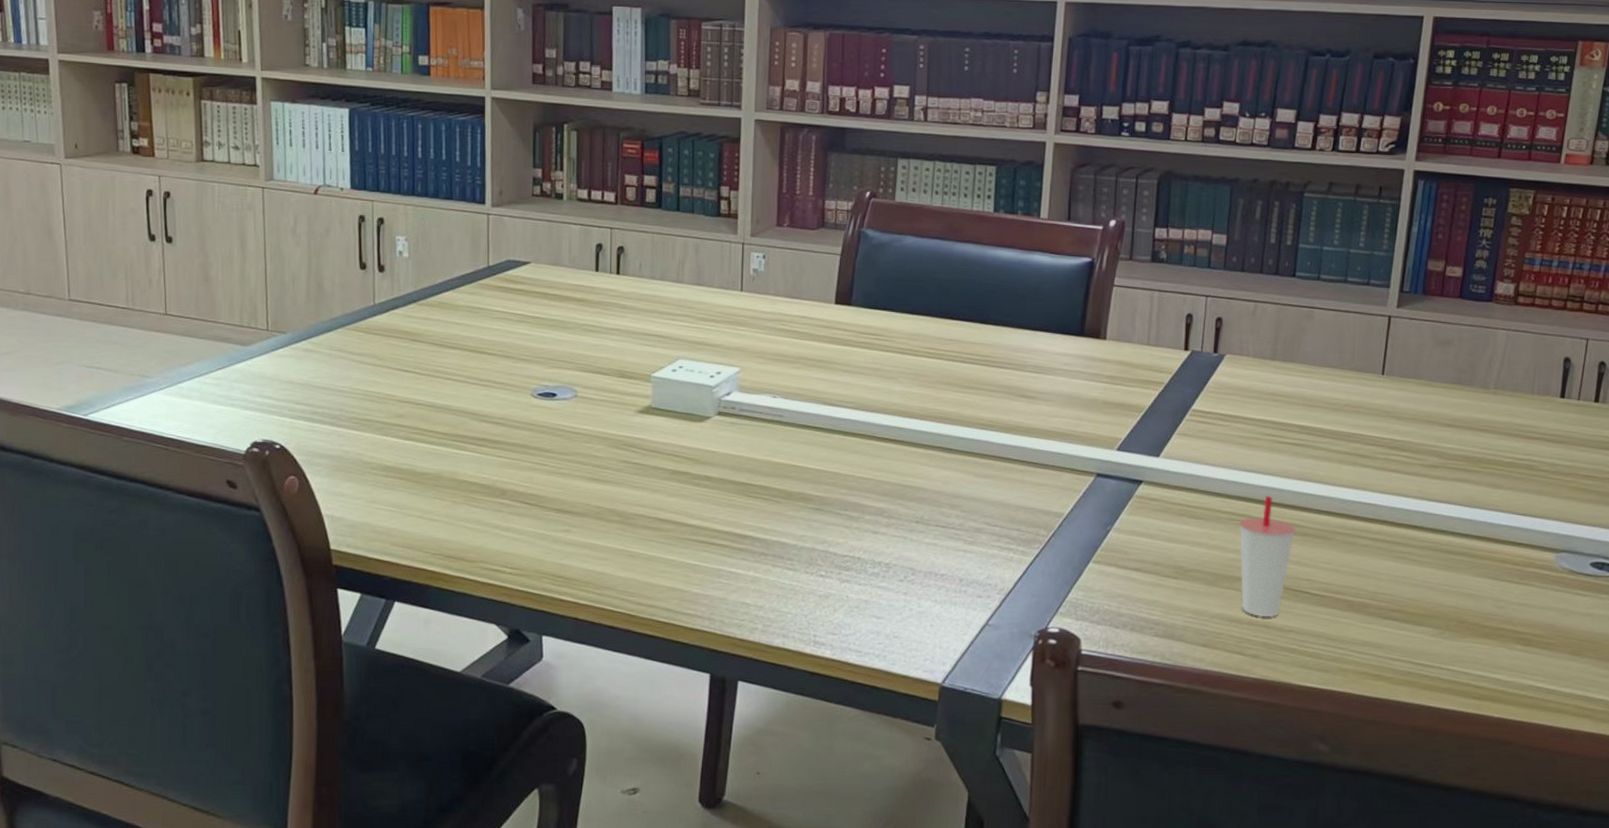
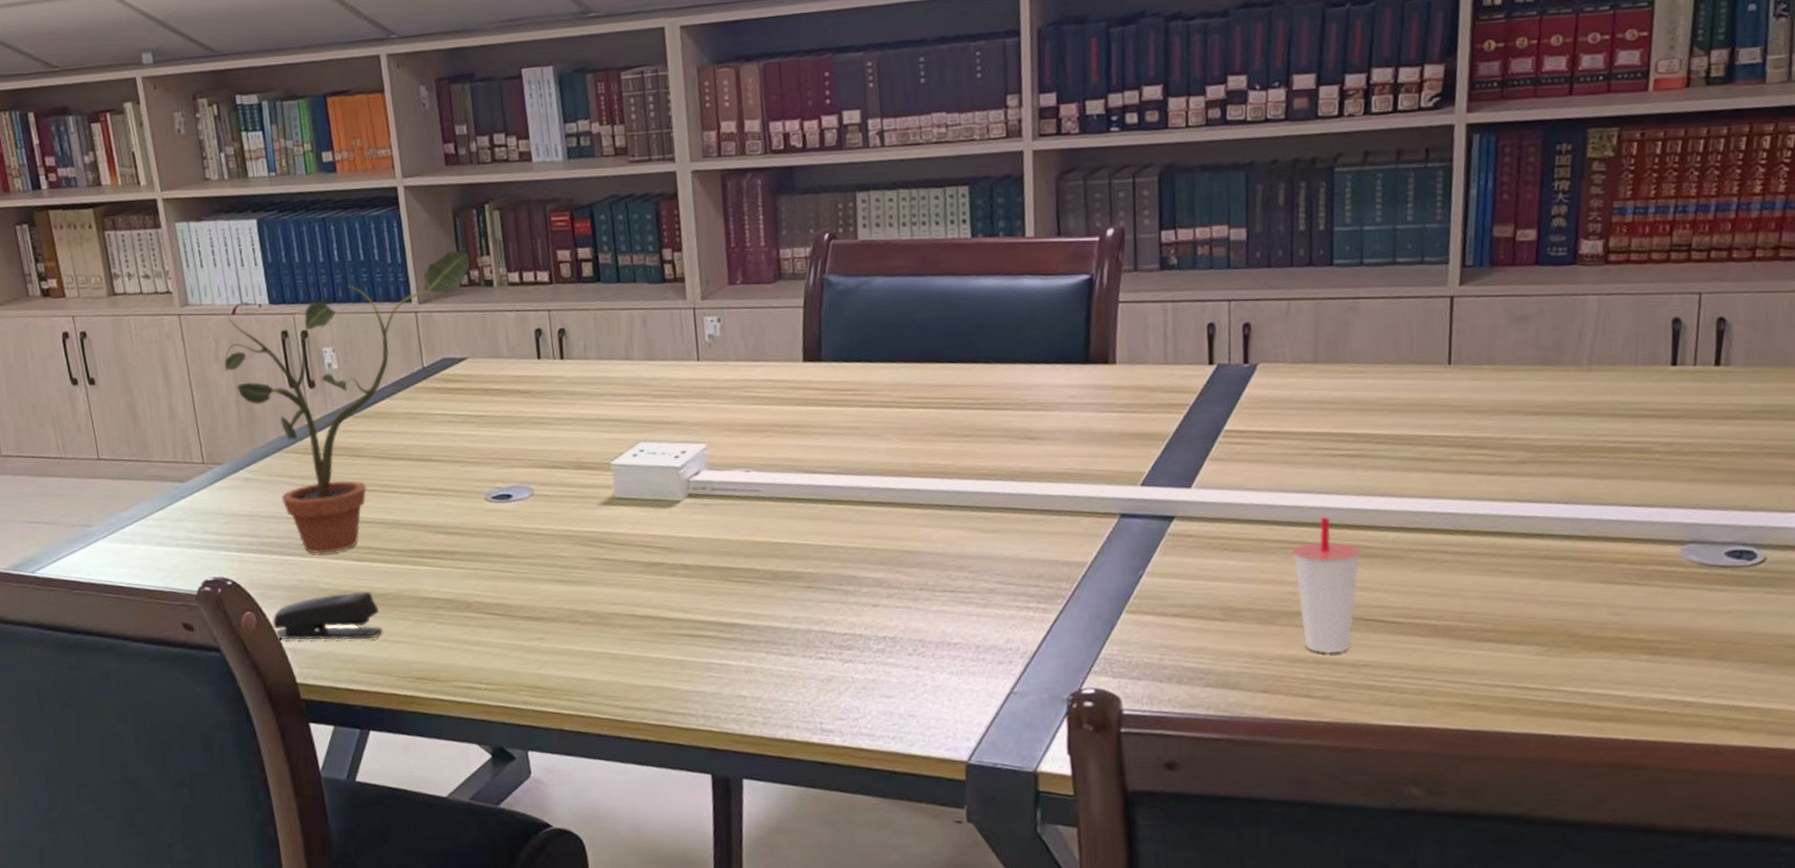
potted plant: none [301,162,544,429] -> present [224,251,470,554]
stapler: none [314,468,419,514] -> present [272,591,382,640]

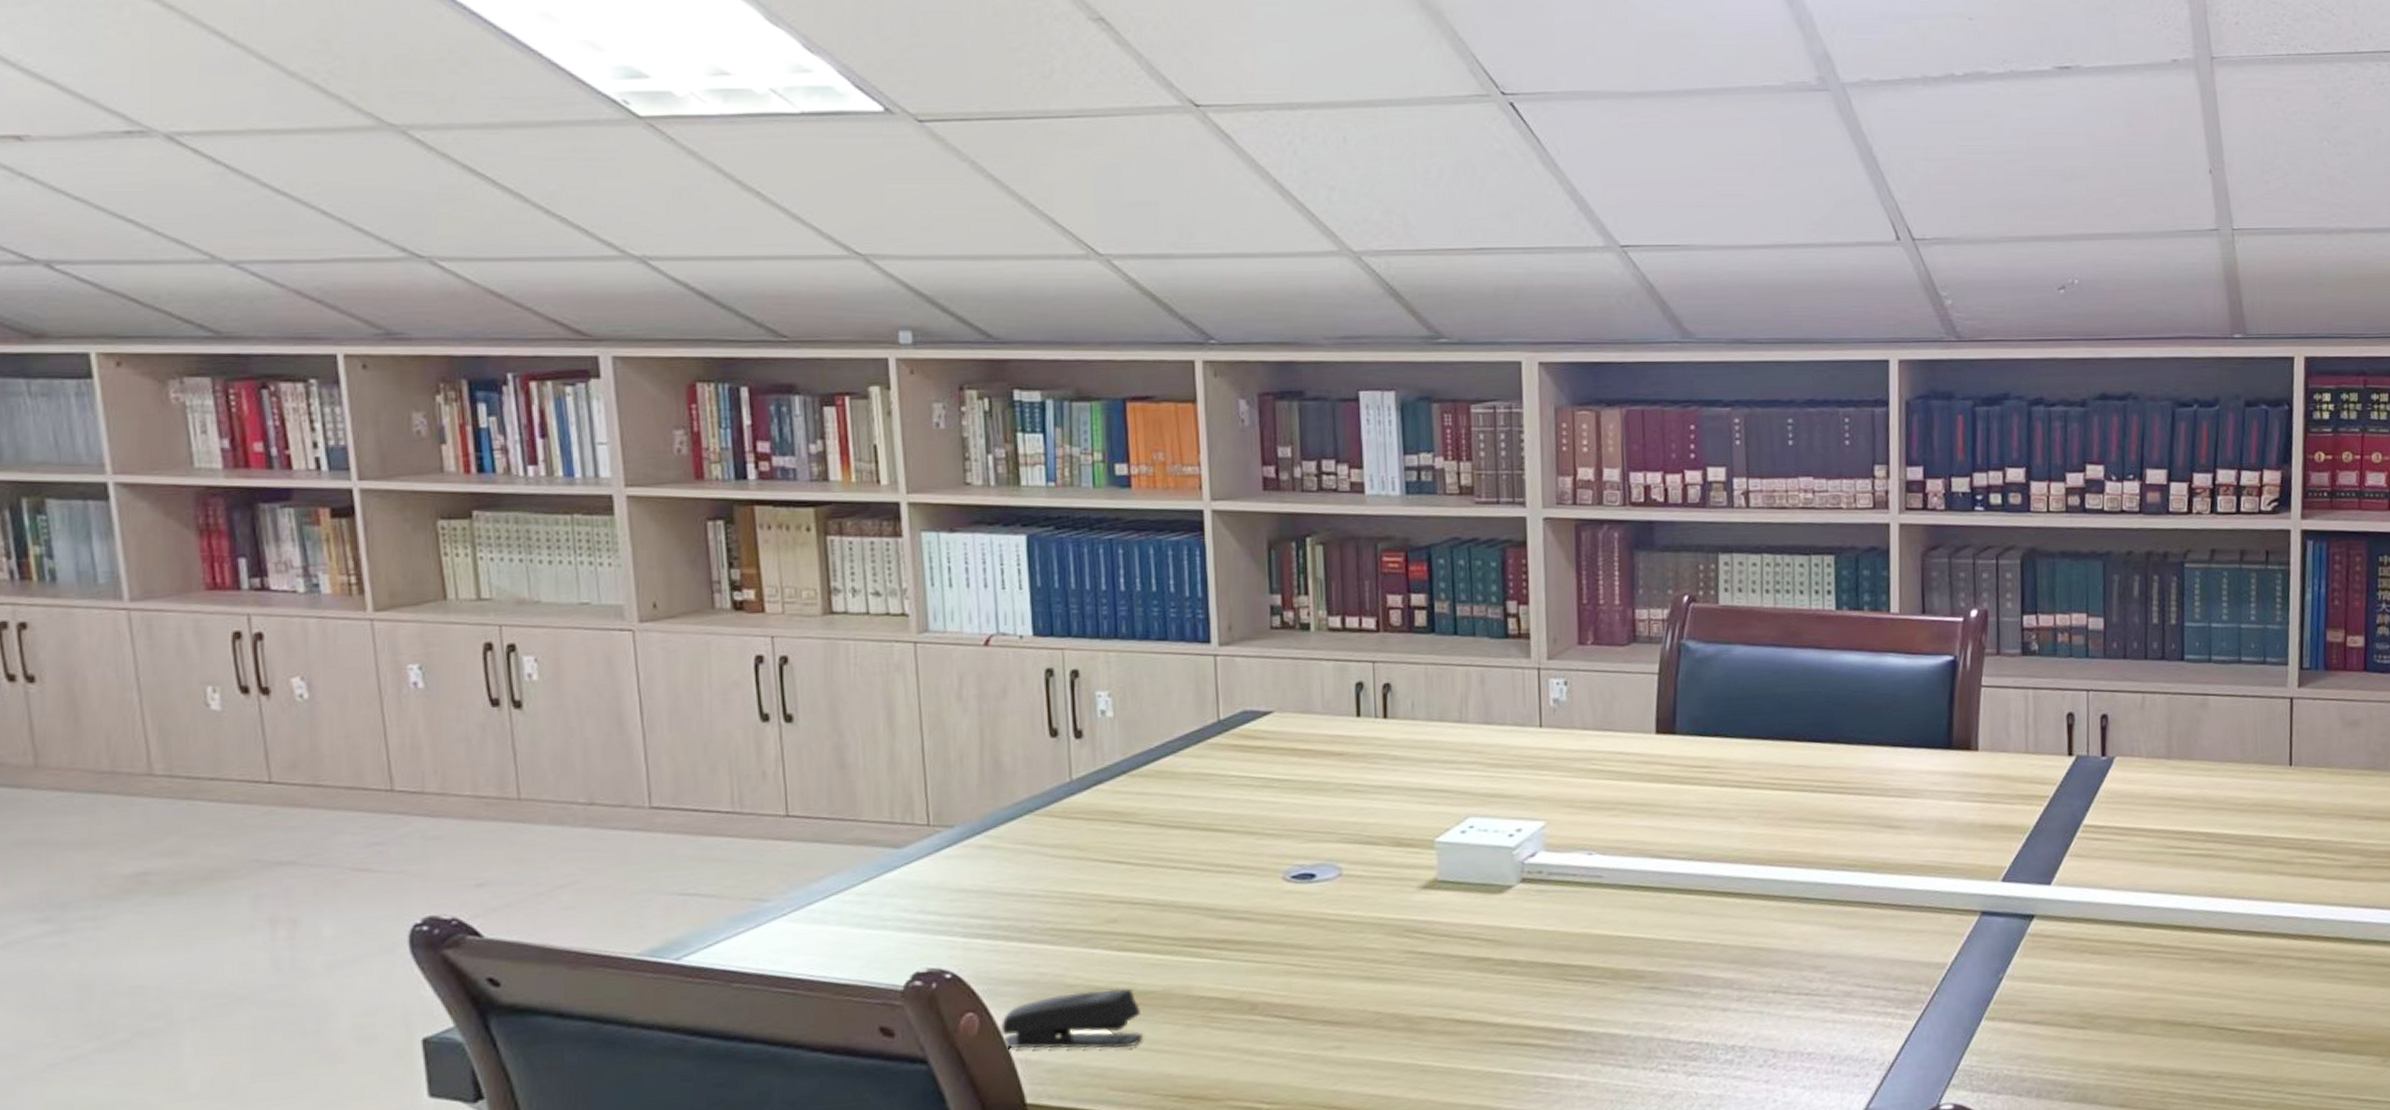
potted plant: present [224,251,470,554] -> none [969,587,1284,941]
cup: present [1293,517,1361,654] -> none [2149,919,2213,1065]

